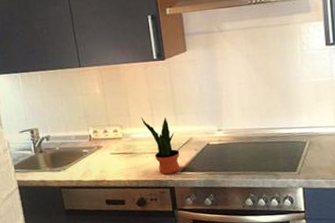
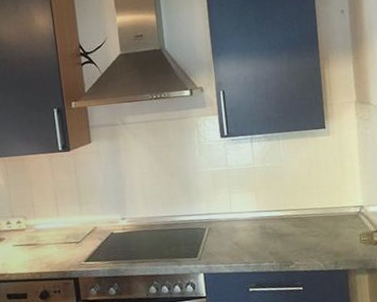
potted plant: present [141,117,180,175] -> none [45,207,84,266]

